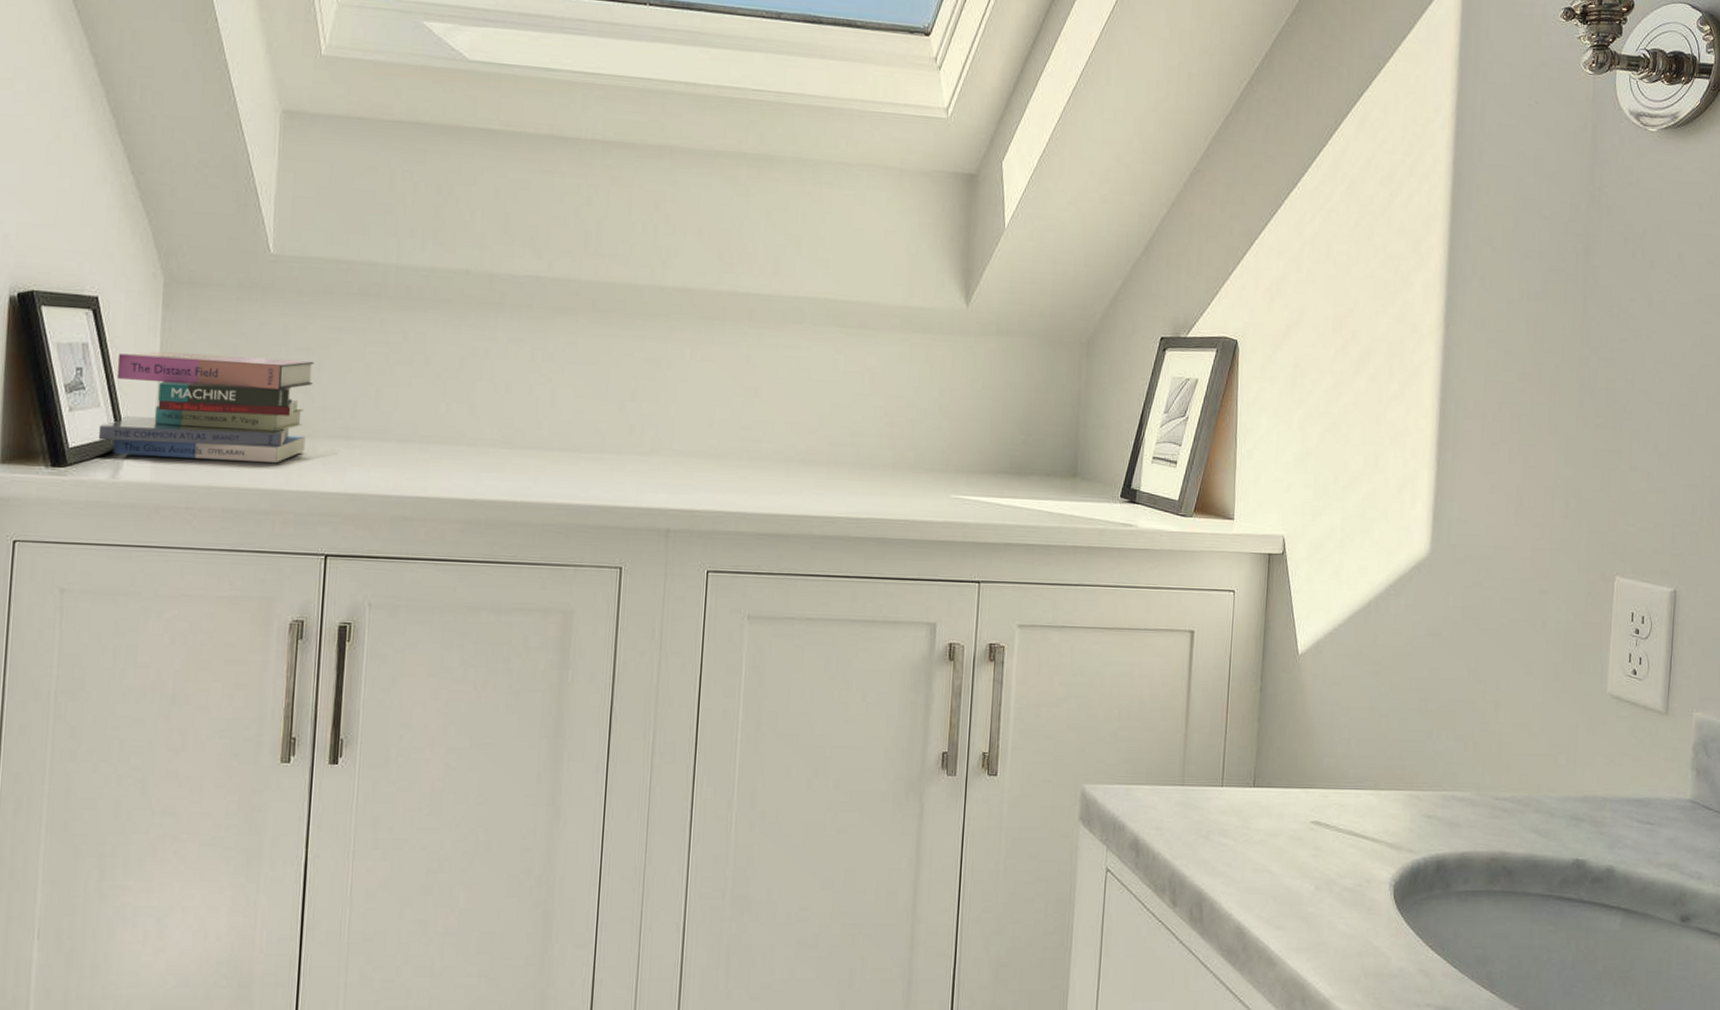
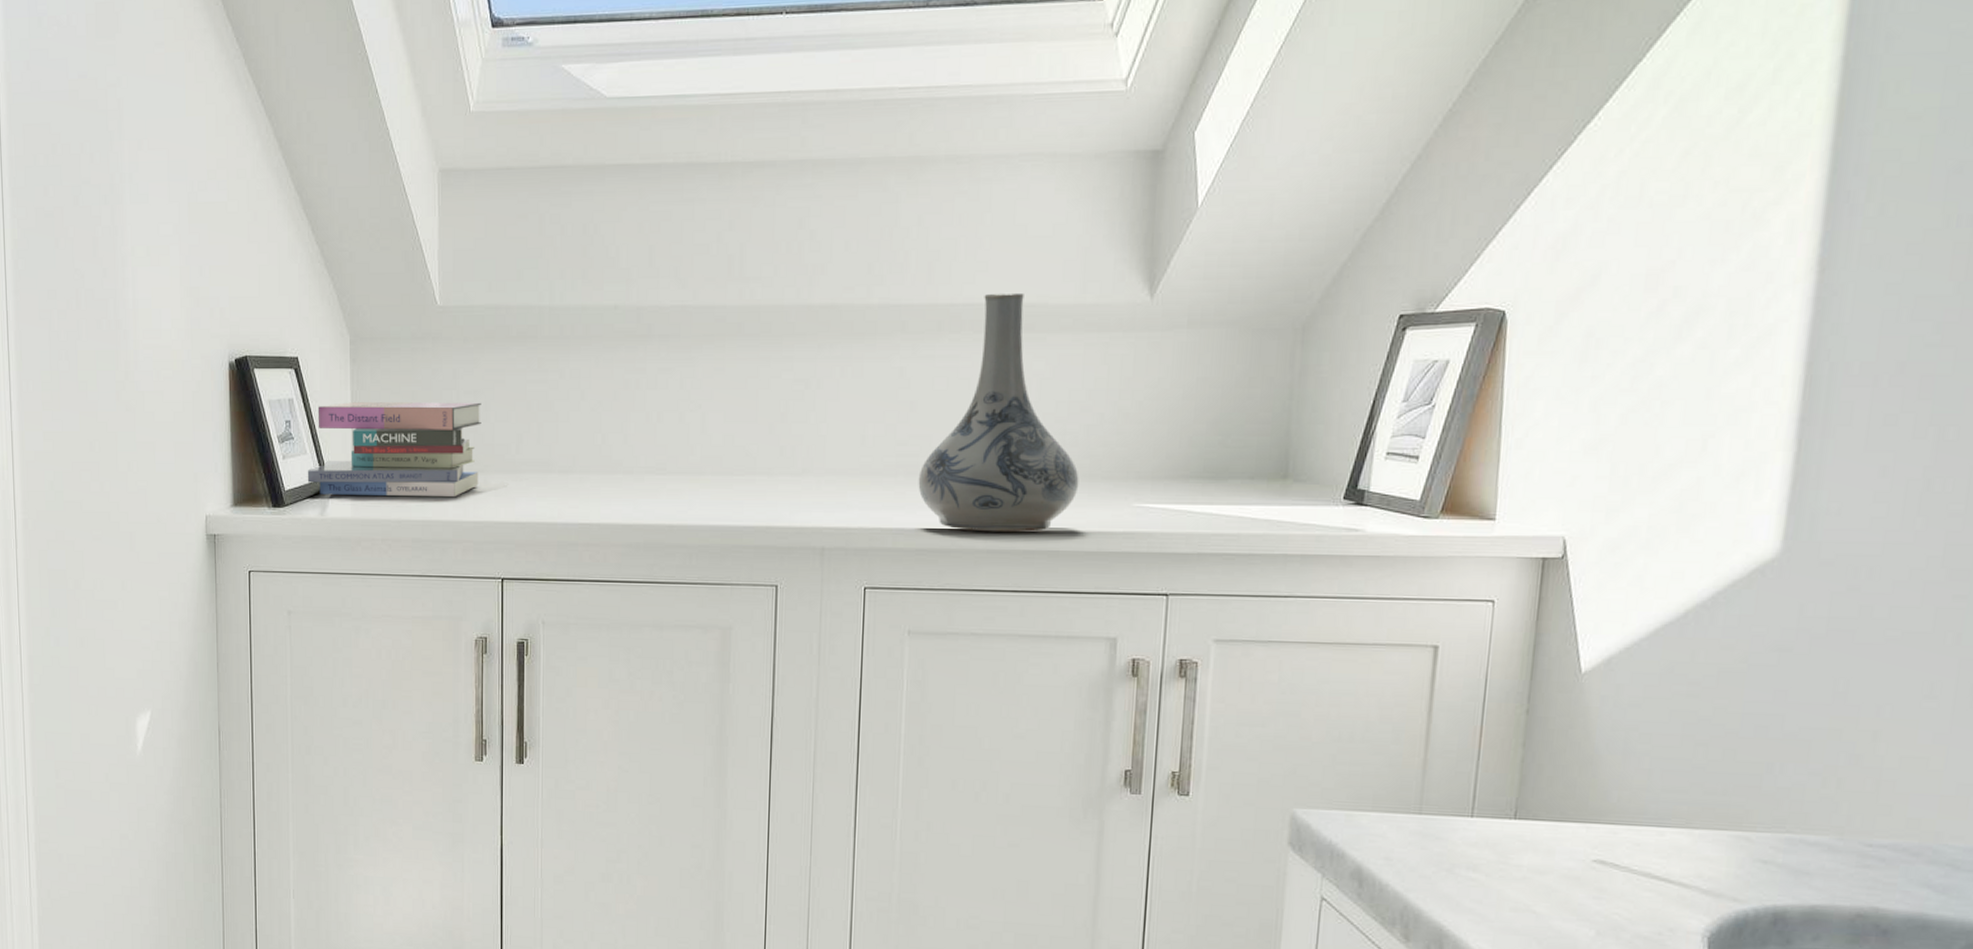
decorative vase: none [760,290,905,519] -> present [918,292,1079,533]

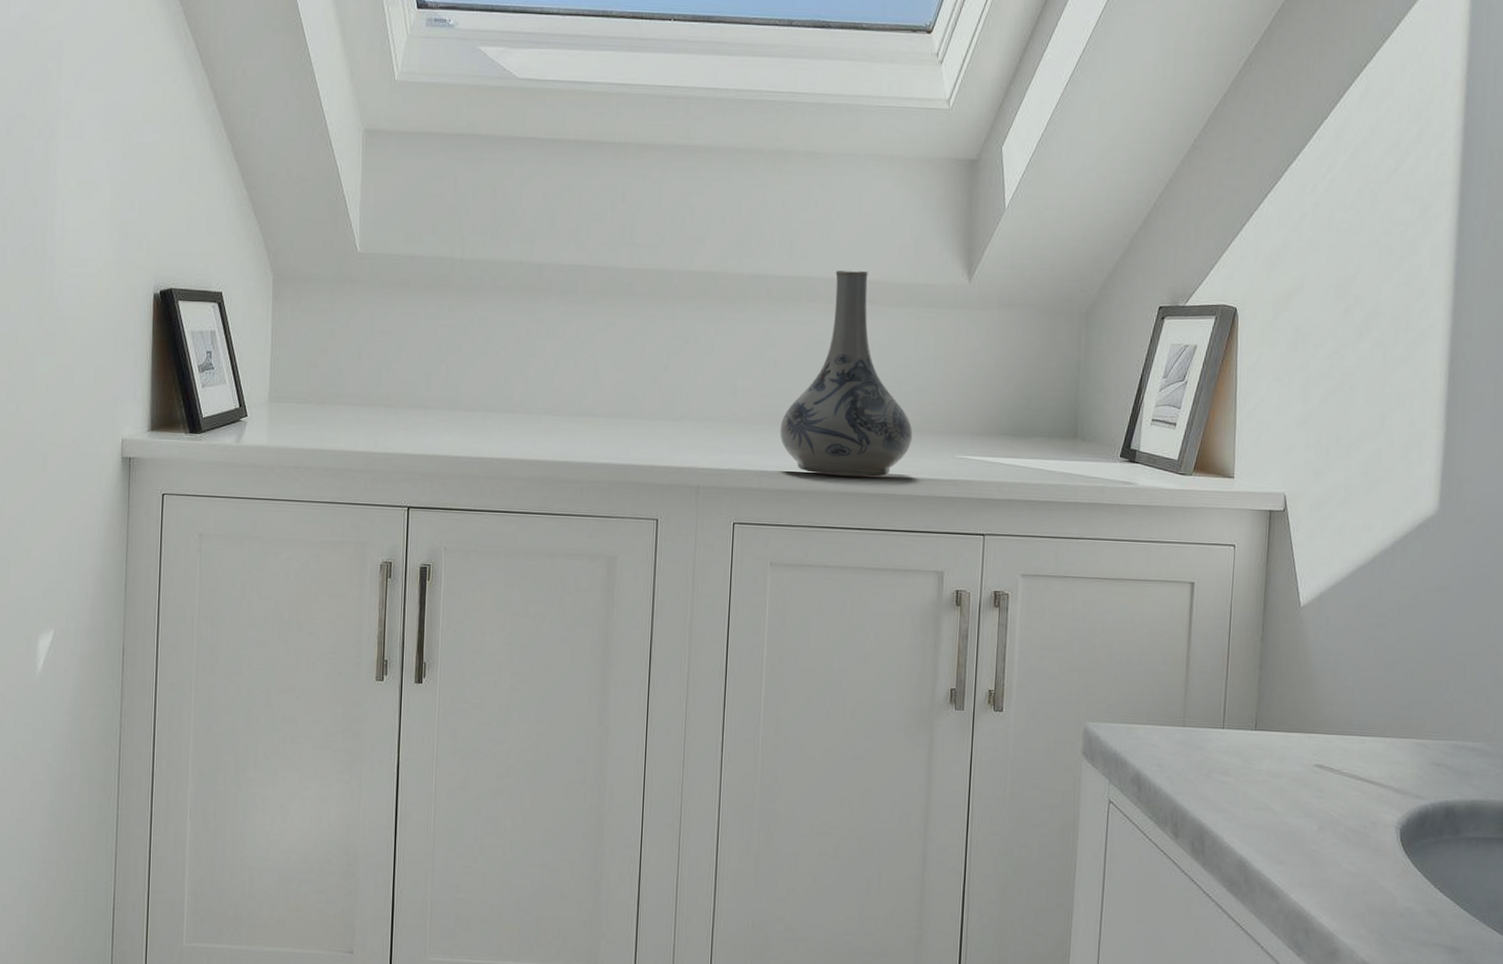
books: present [307,401,481,498] -> none [225,336,395,430]

